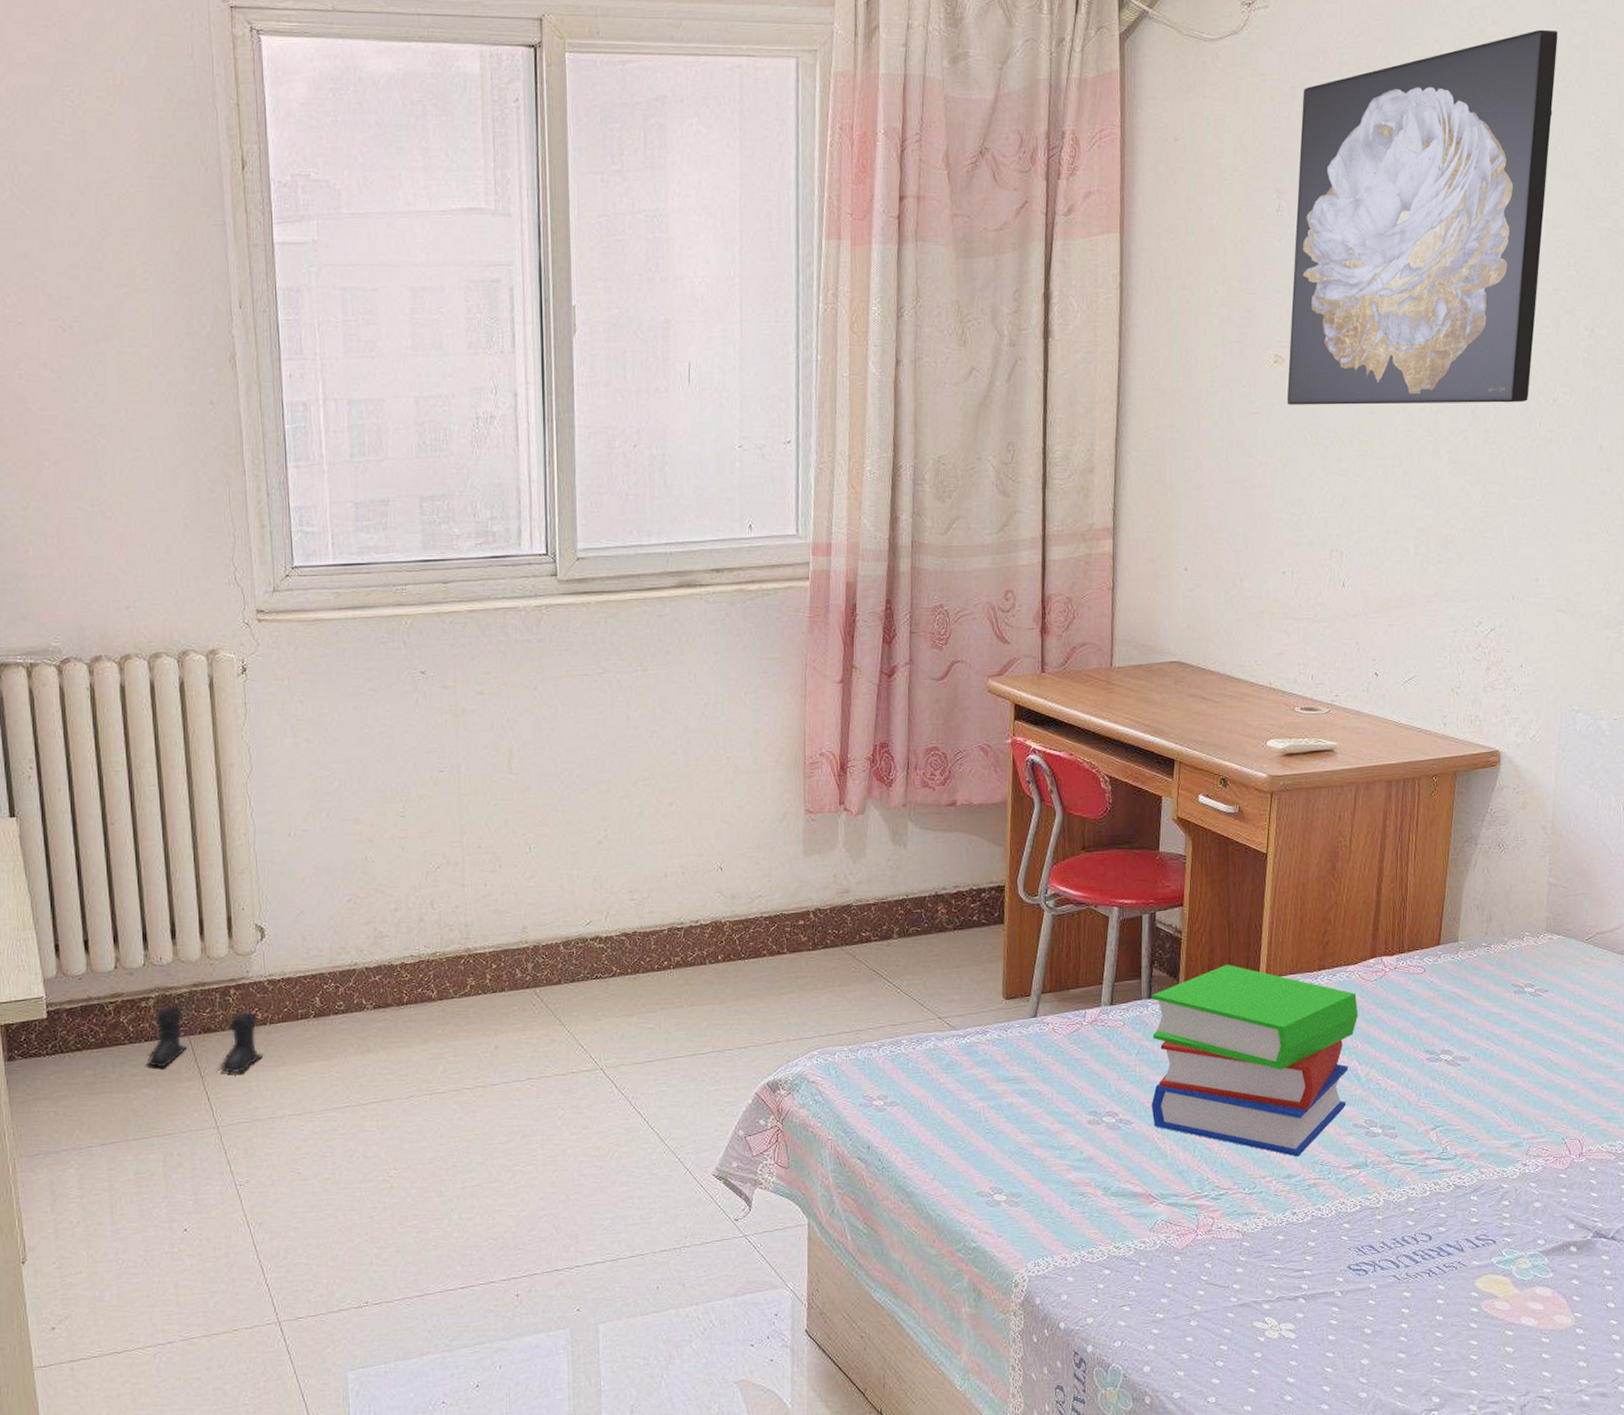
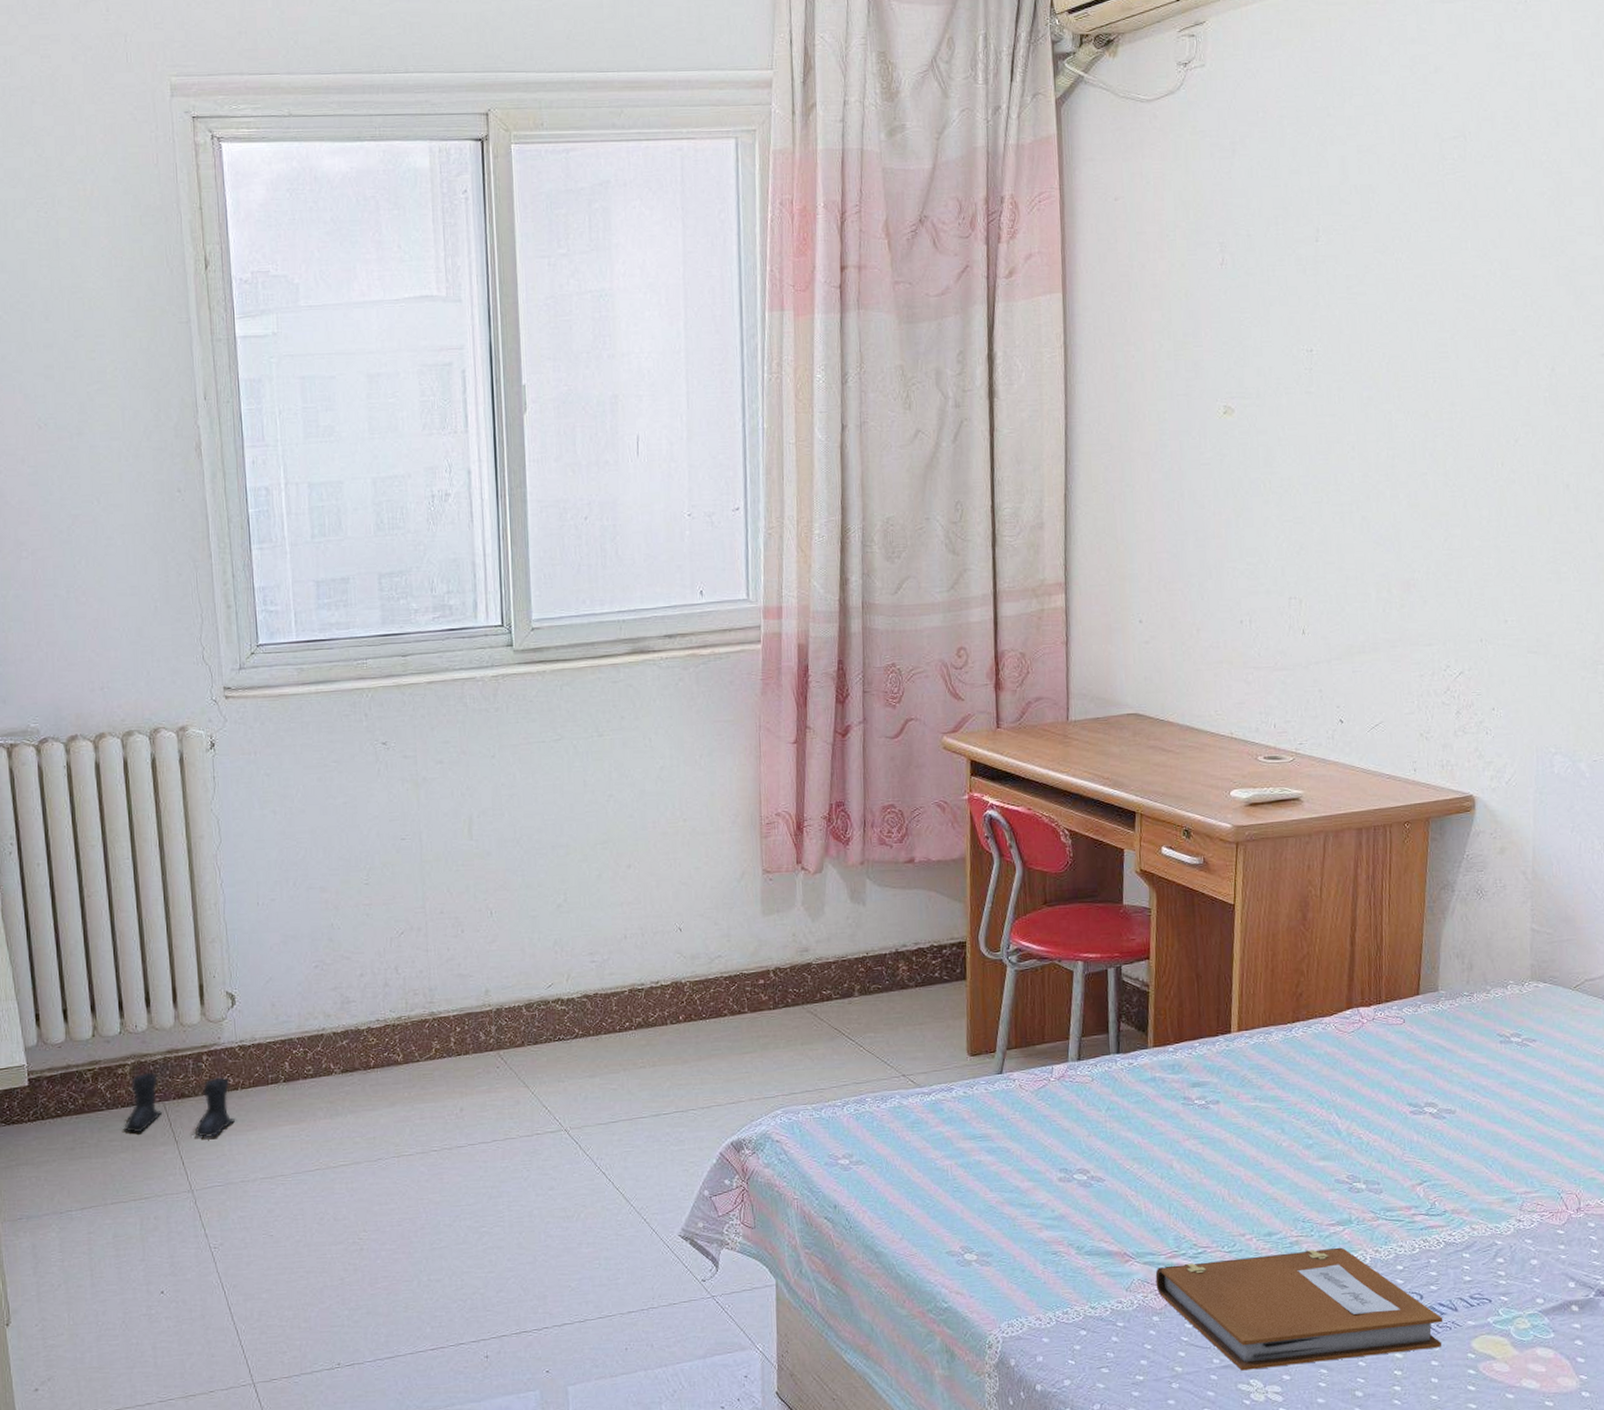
book: present [1151,965,1358,1157] -> none [1120,1018,1336,1214]
notebook: none [1178,1189,1450,1309] -> present [1155,1247,1443,1371]
wall art: present [1287,29,1558,405] -> none [1238,73,1504,455]

